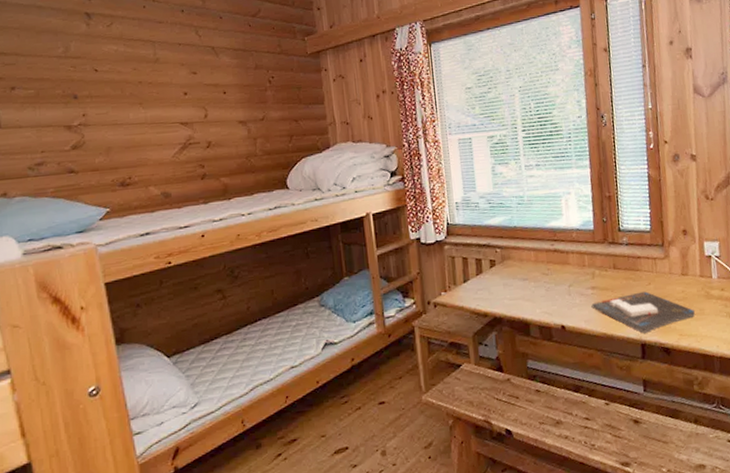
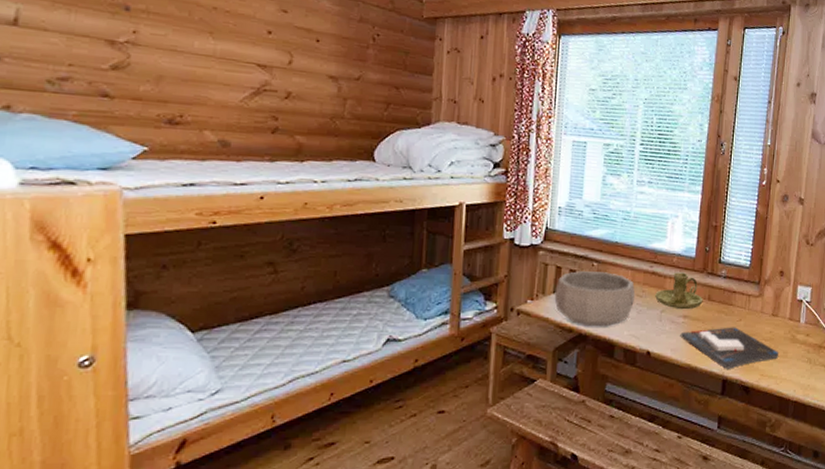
decorative bowl: none [465,256,542,310] -> present [554,271,636,327]
candle holder: none [560,246,609,282] -> present [655,272,703,310]

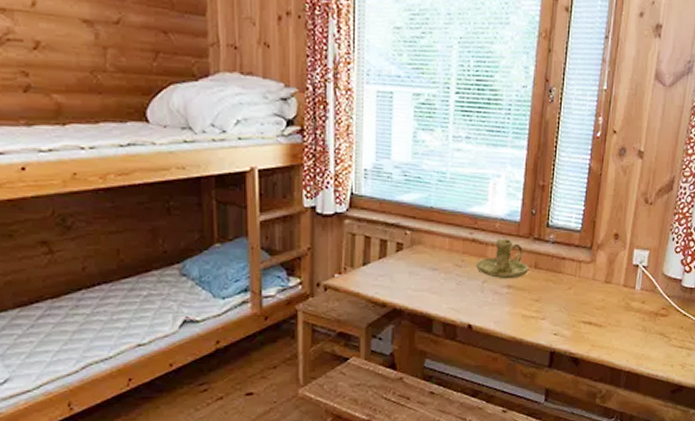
decorative bowl: present [554,271,636,327] -> none [364,241,454,301]
board game: present [680,327,778,369] -> none [504,296,611,341]

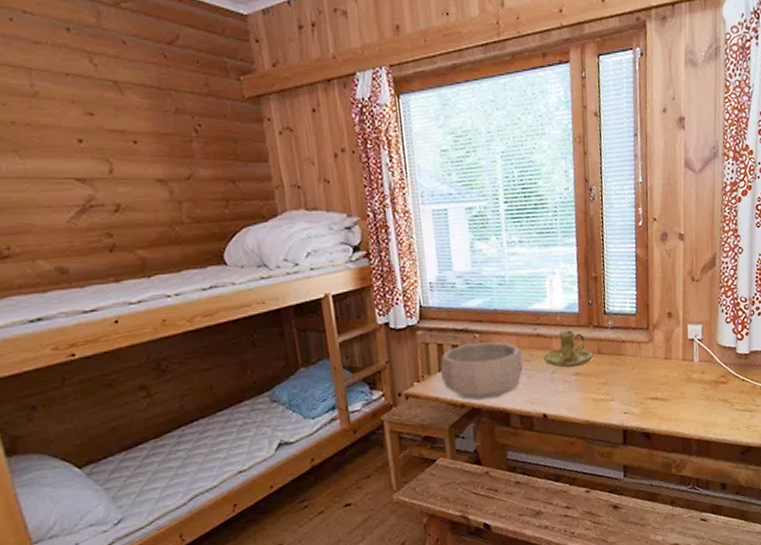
decorative bowl: none [364,241,454,301] -> present [440,342,523,400]

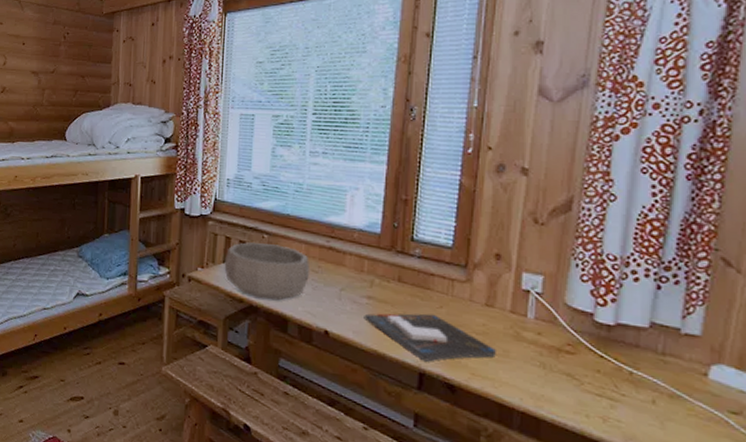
candle holder: present [543,330,593,368] -> none [333,248,392,290]
board game: none [574,376,676,419] -> present [364,313,496,362]

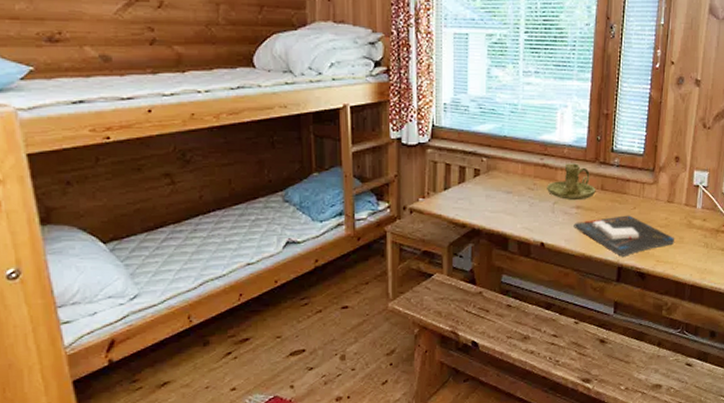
decorative bowl: present [224,242,311,301] -> none [445,167,527,222]
candle holder: none [333,248,392,290] -> present [547,163,596,201]

